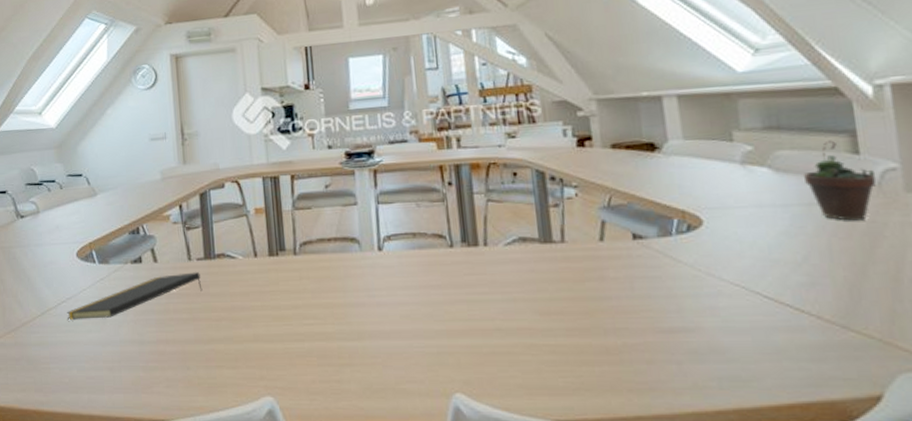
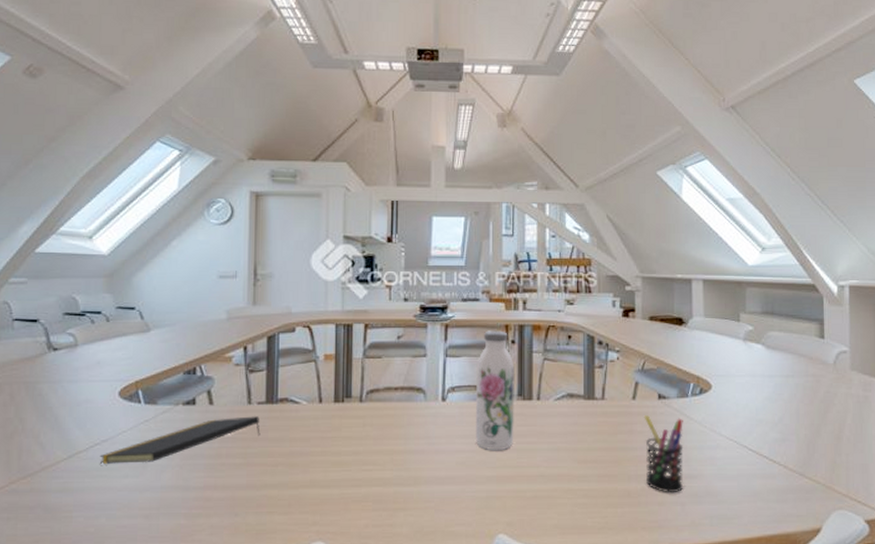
water bottle: none [412,172,462,303] -> present [475,330,514,451]
pen holder: none [616,259,677,349] -> present [644,415,684,492]
succulent plant: present [804,140,877,221] -> none [786,326,833,391]

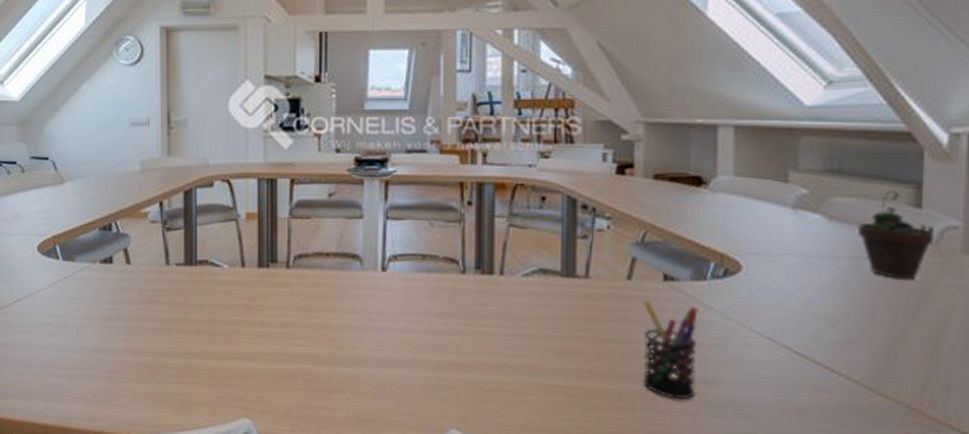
notepad: present [99,416,261,464] -> none [23,278,180,321]
water bottle: present [475,330,514,451] -> none [422,189,471,333]
succulent plant: none [786,326,833,391] -> present [858,190,935,280]

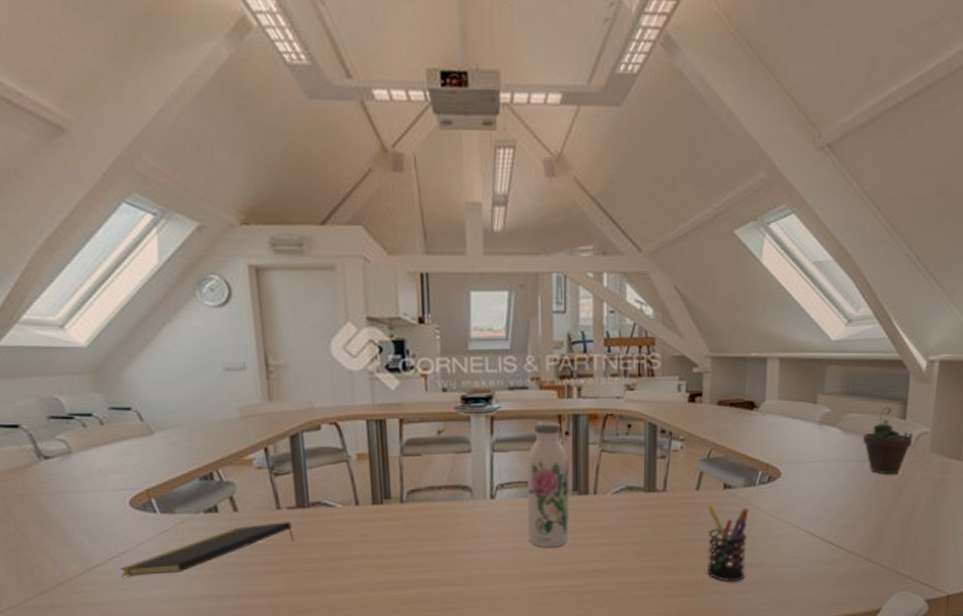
notepad: none [23,278,180,321] -> present [120,522,295,577]
water bottle: none [422,189,471,333] -> present [526,421,569,548]

